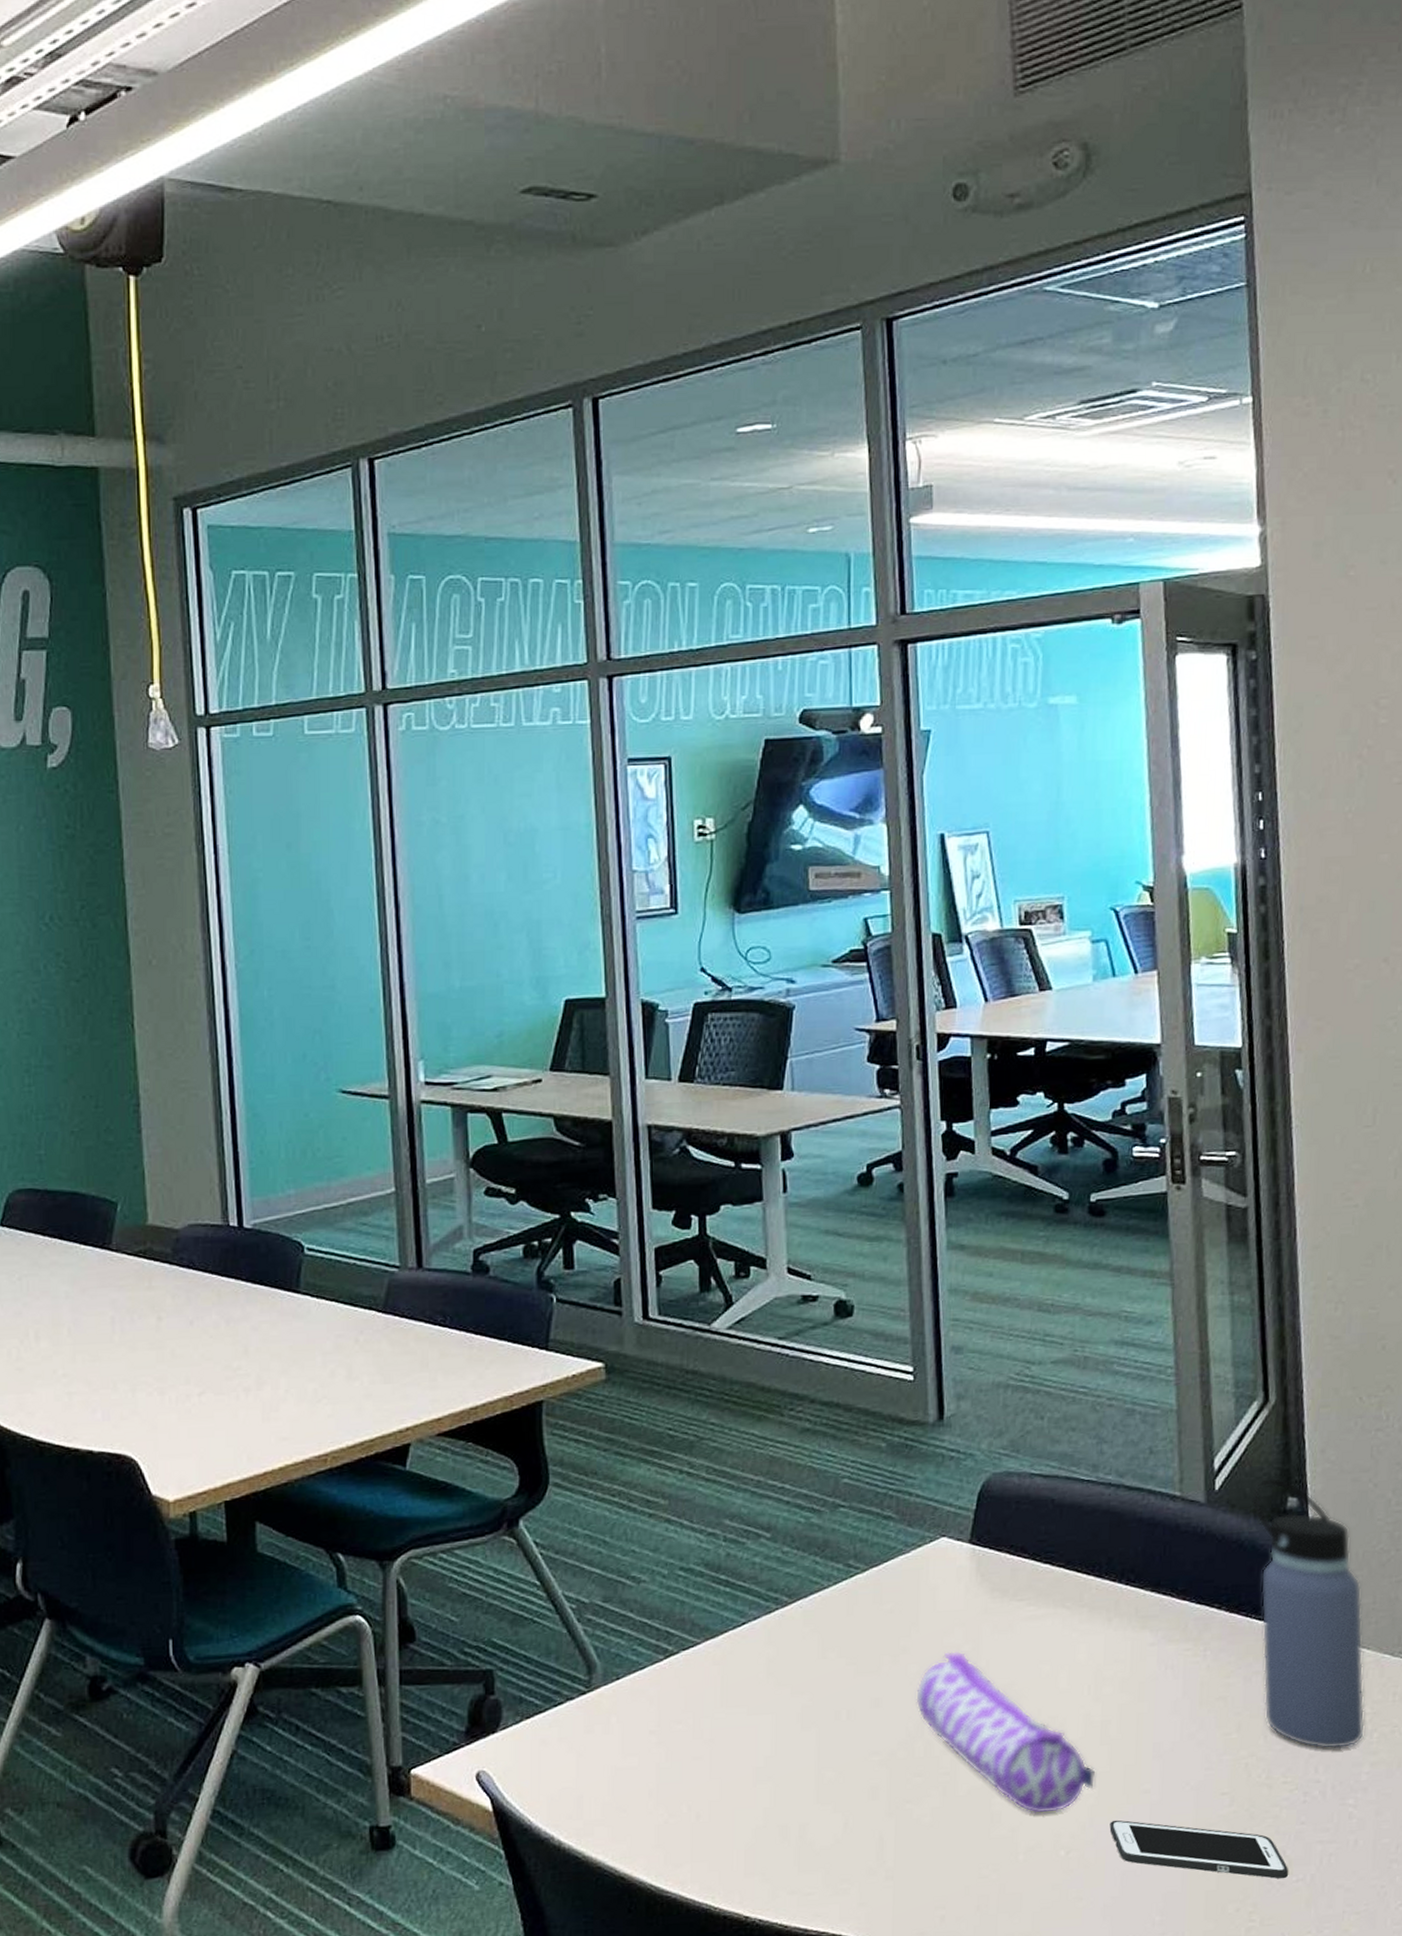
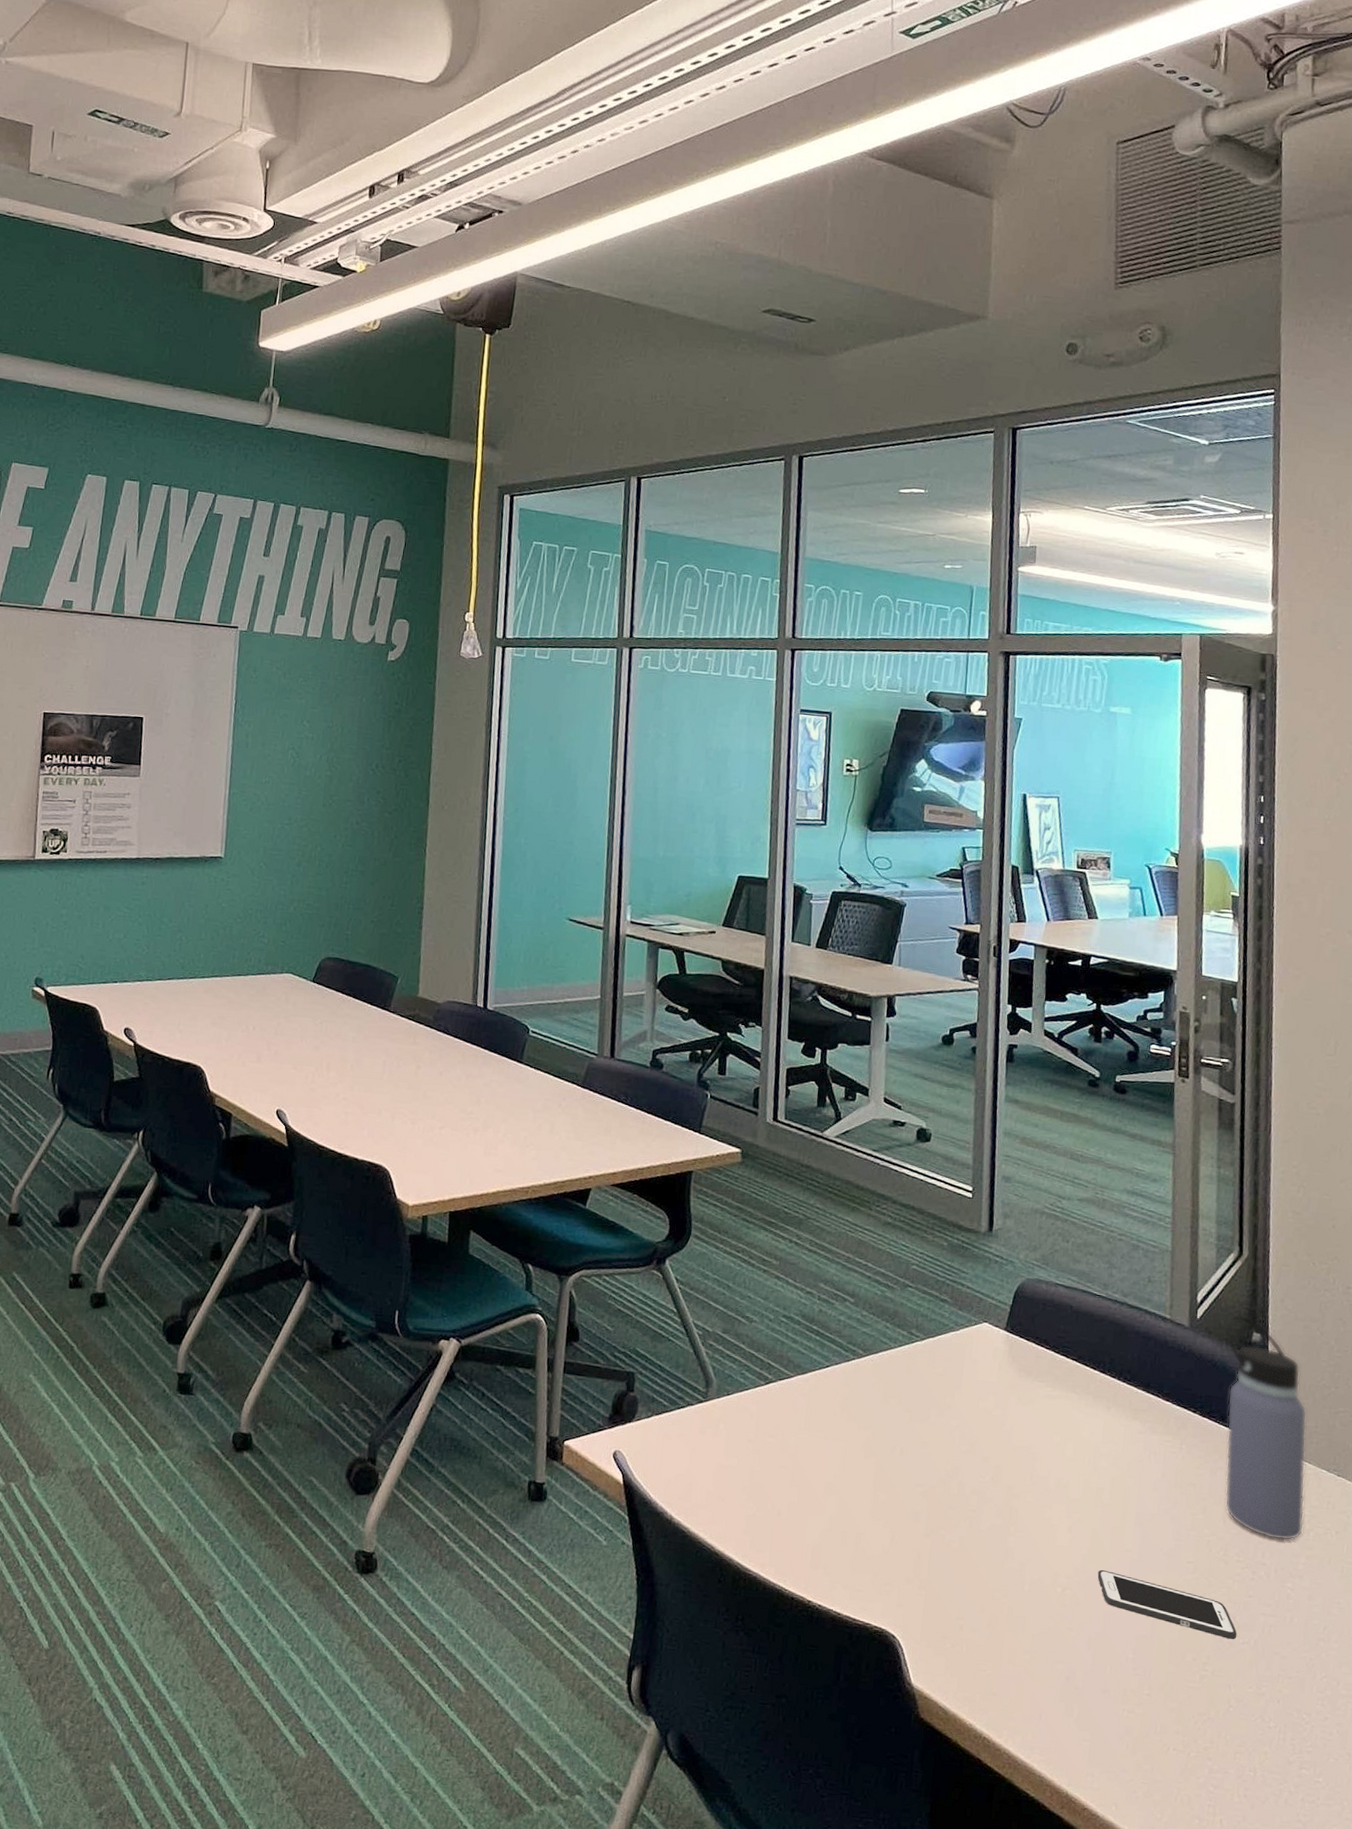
pencil case: present [915,1651,1096,1814] -> none [954,1413,1090,1556]

